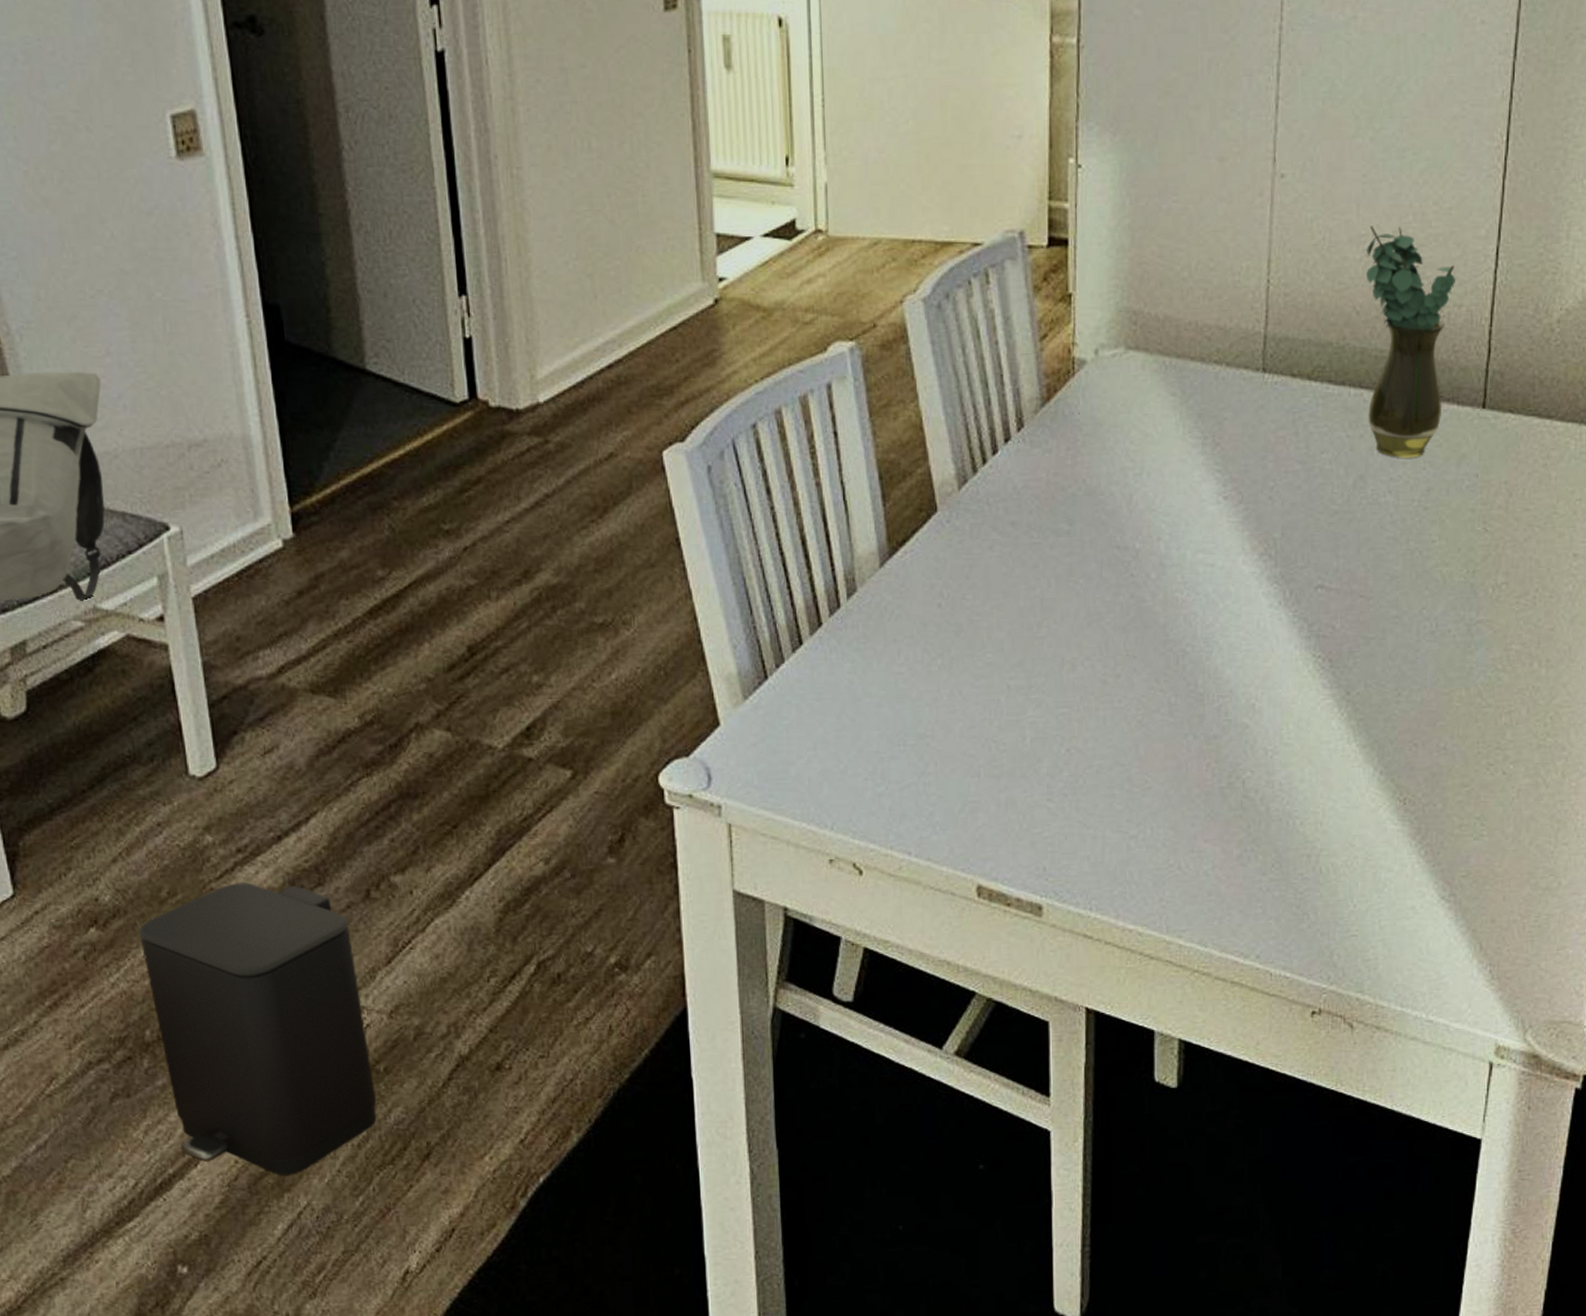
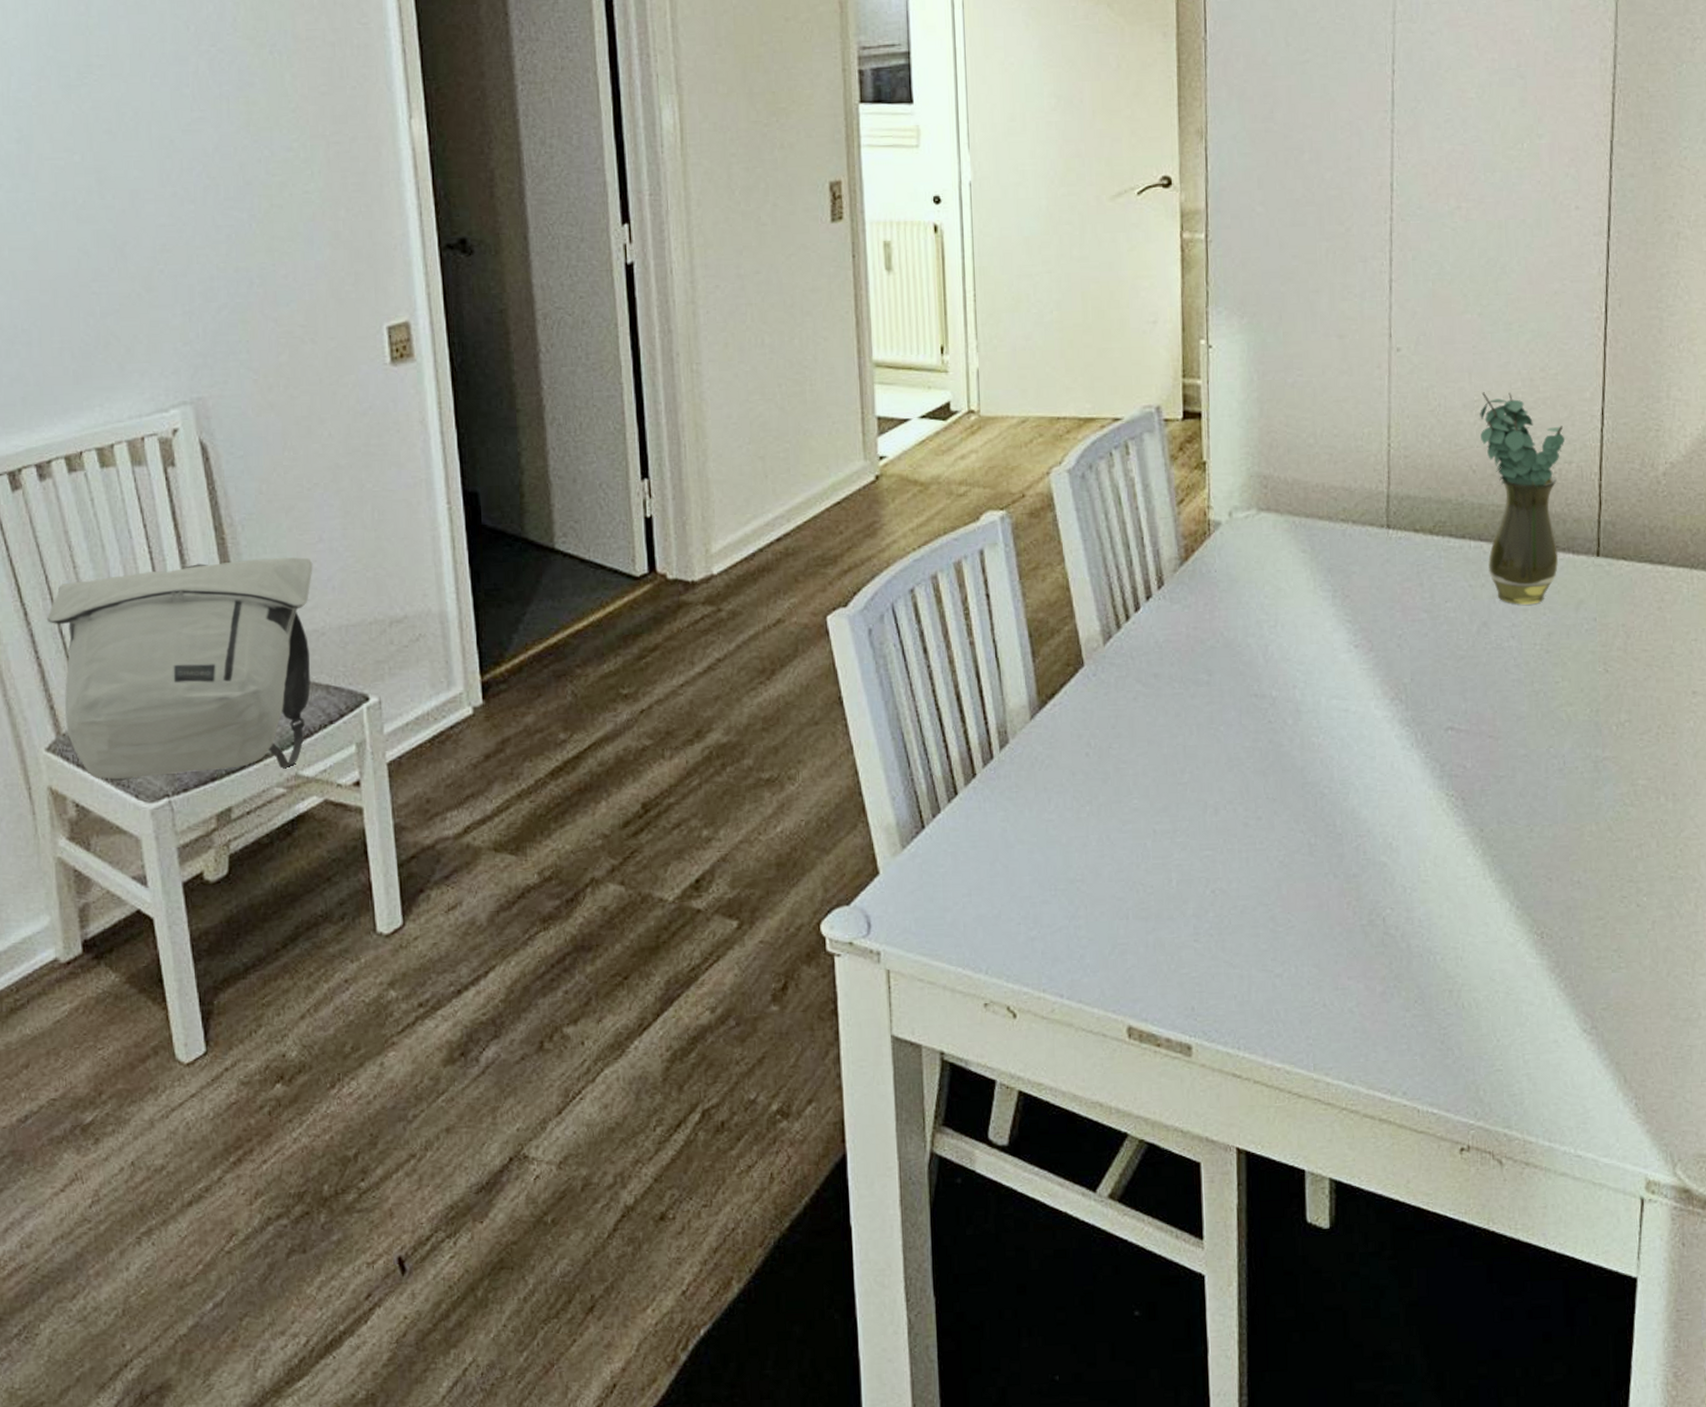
pedal bin: present [138,882,377,1175] -> none [321,1036,544,1331]

